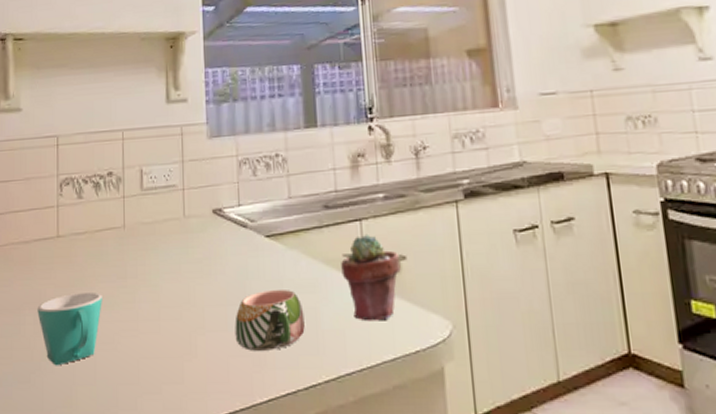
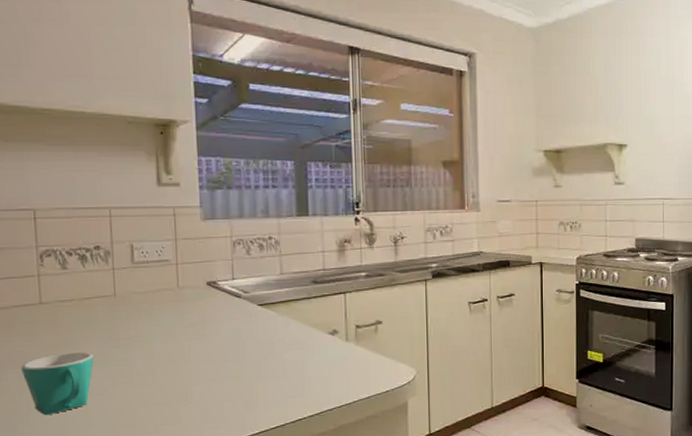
mug: present [235,289,305,351] -> none [229,347,293,396]
potted succulent: present [341,233,401,321] -> none [326,304,377,370]

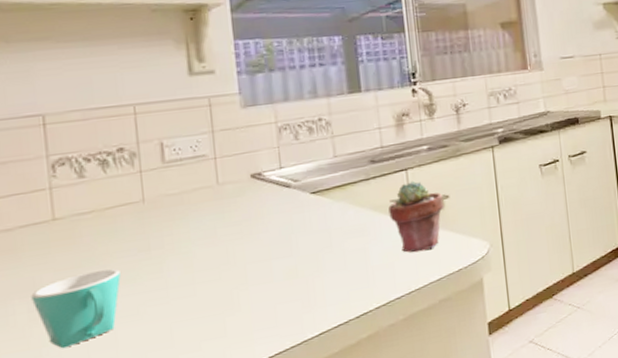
potted succulent: none [326,304,377,370] -> present [388,180,444,253]

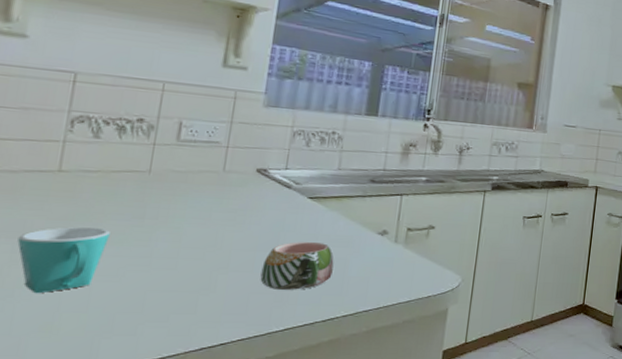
mug: none [281,237,355,296] -> present [260,241,334,290]
potted succulent: present [388,180,444,253] -> none [376,206,430,273]

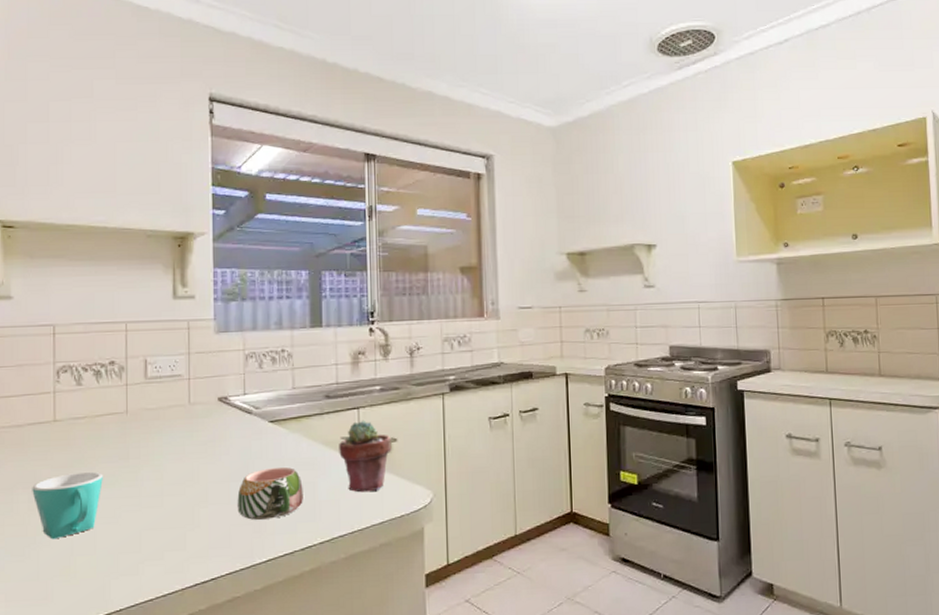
potted succulent: none [376,206,430,273] -> present [339,420,392,493]

